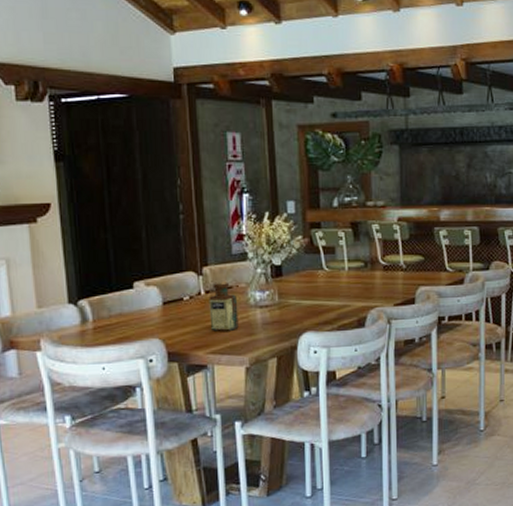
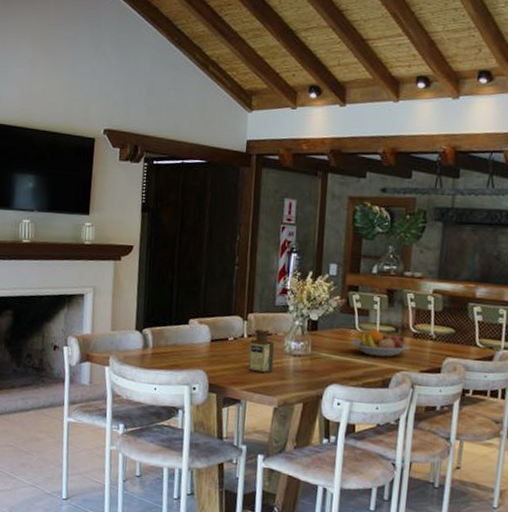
fruit bowl: none [319,266,381,296] -> present [350,329,410,357]

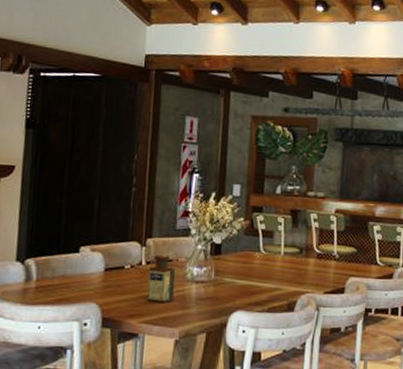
fruit bowl: present [350,329,410,357] -> none [254,251,314,280]

